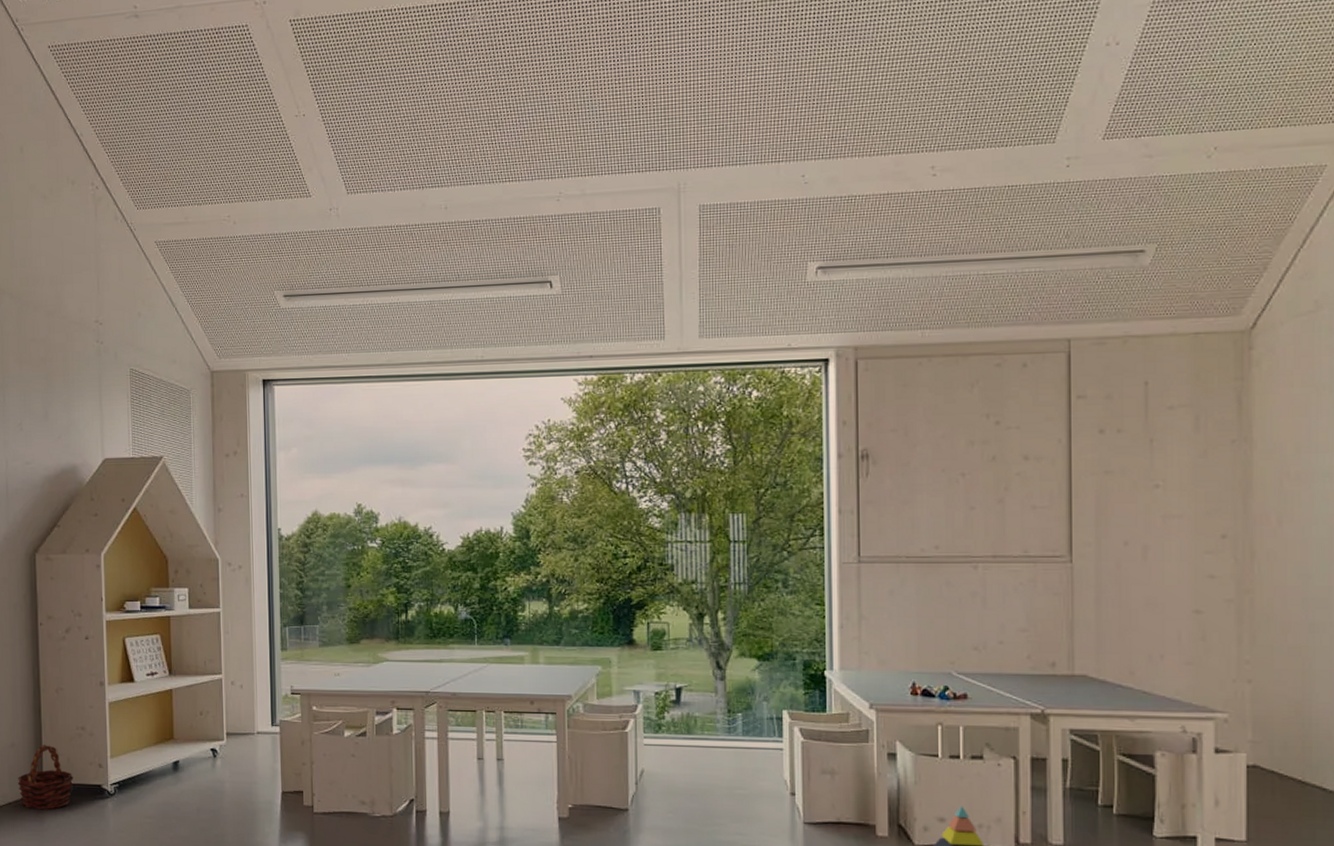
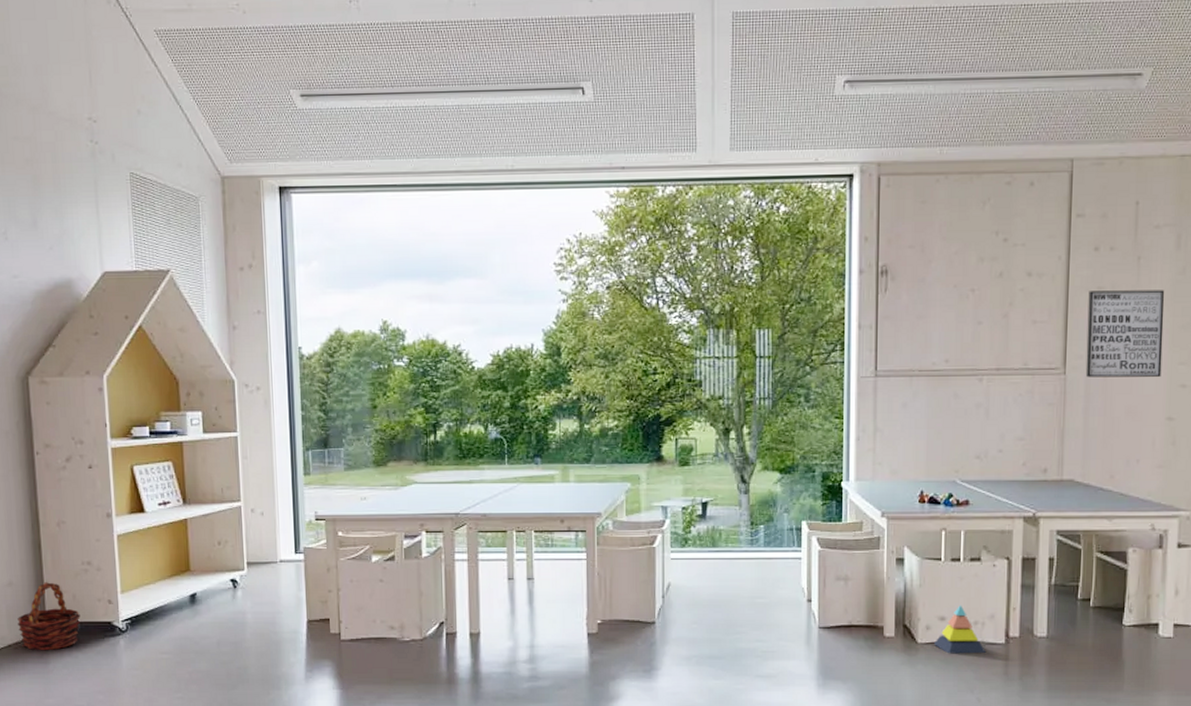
wall art: none [1094,474,1185,566] -> present [1085,290,1164,378]

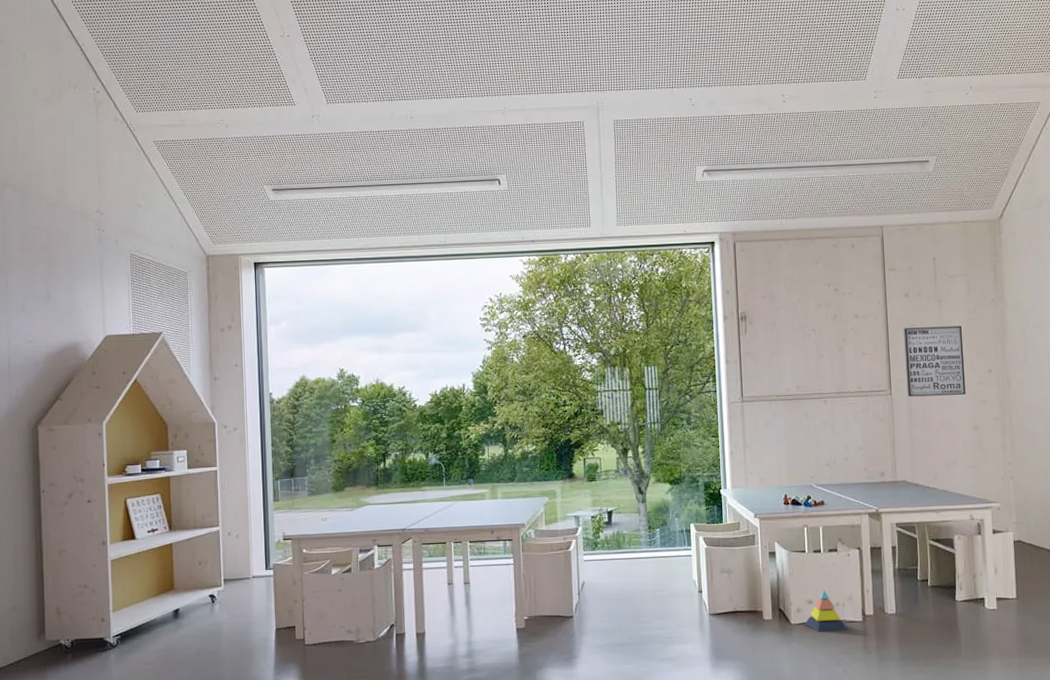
basket: present [17,582,81,650] -> none [20,604,76,667]

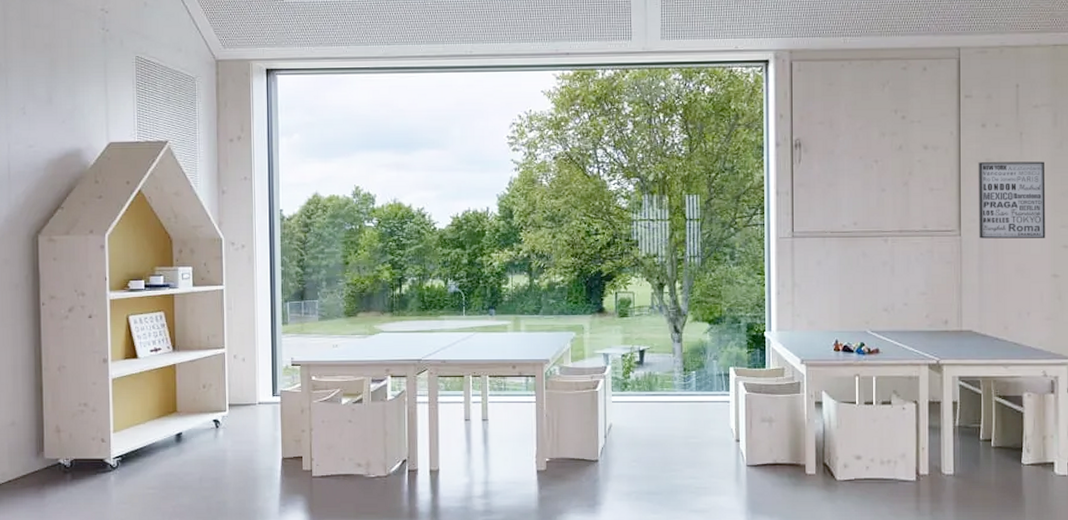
stacking toy: present [805,590,848,632] -> none [852,445,900,490]

